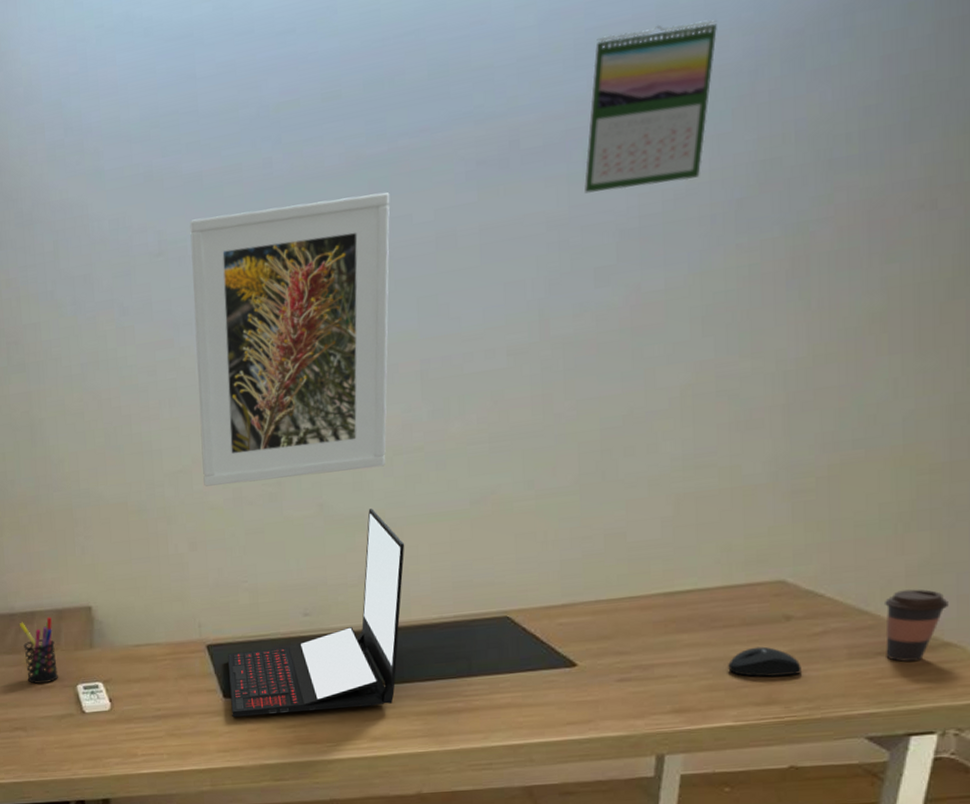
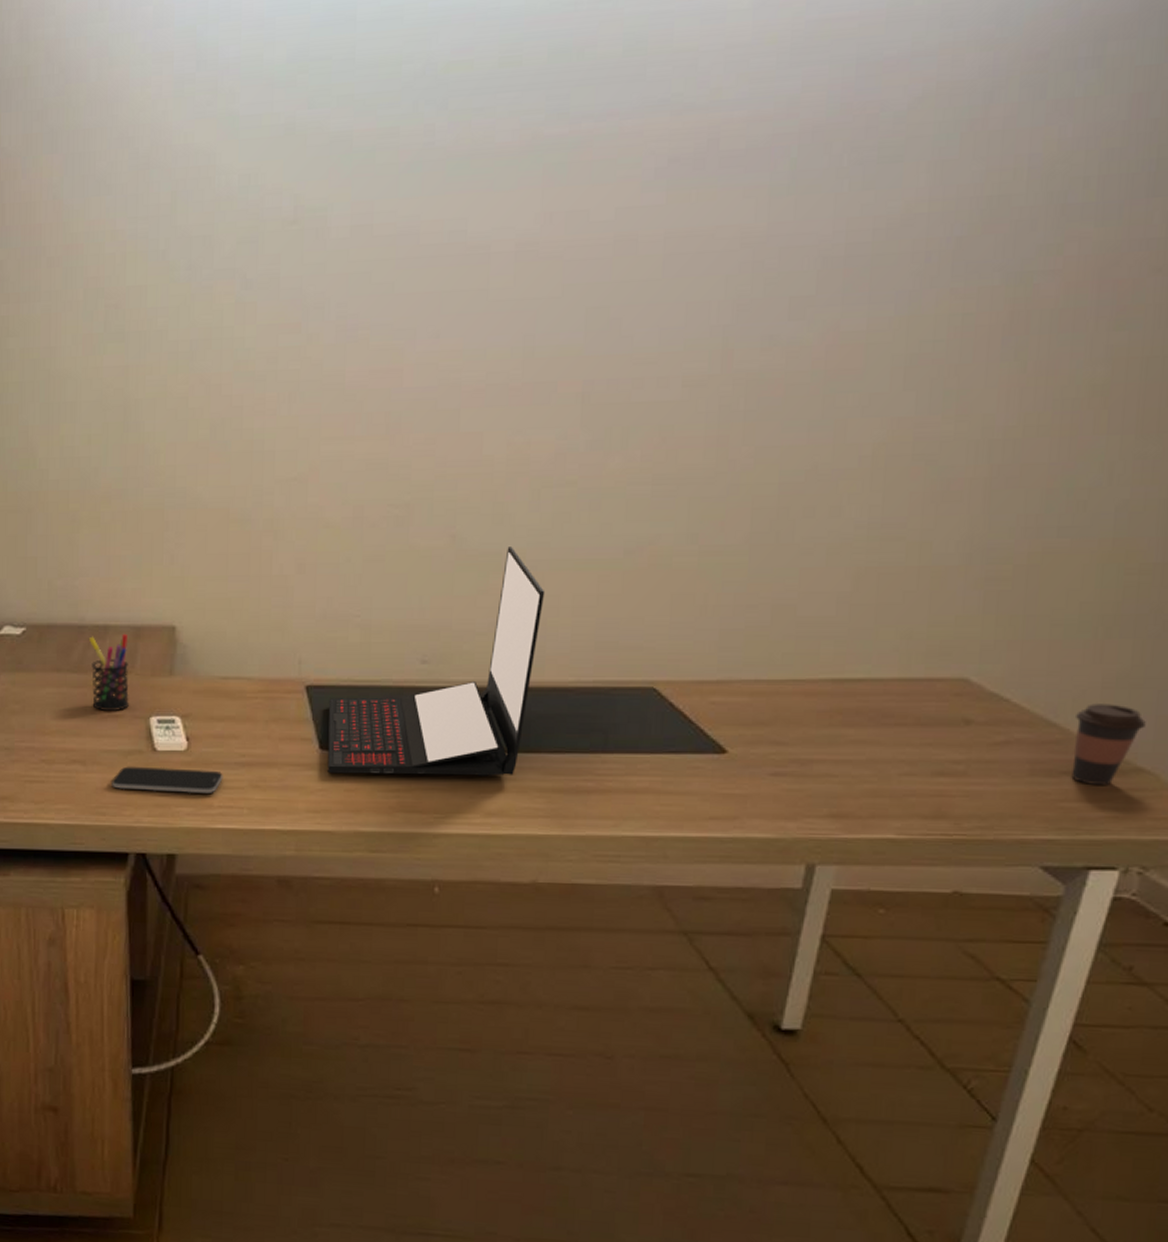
smartphone: none [50,724,144,749] -> present [112,766,223,794]
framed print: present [189,192,390,487] -> none [320,180,566,501]
calendar: present [584,19,717,194] -> none [787,26,953,210]
mouse: present [728,646,802,677] -> none [896,751,977,787]

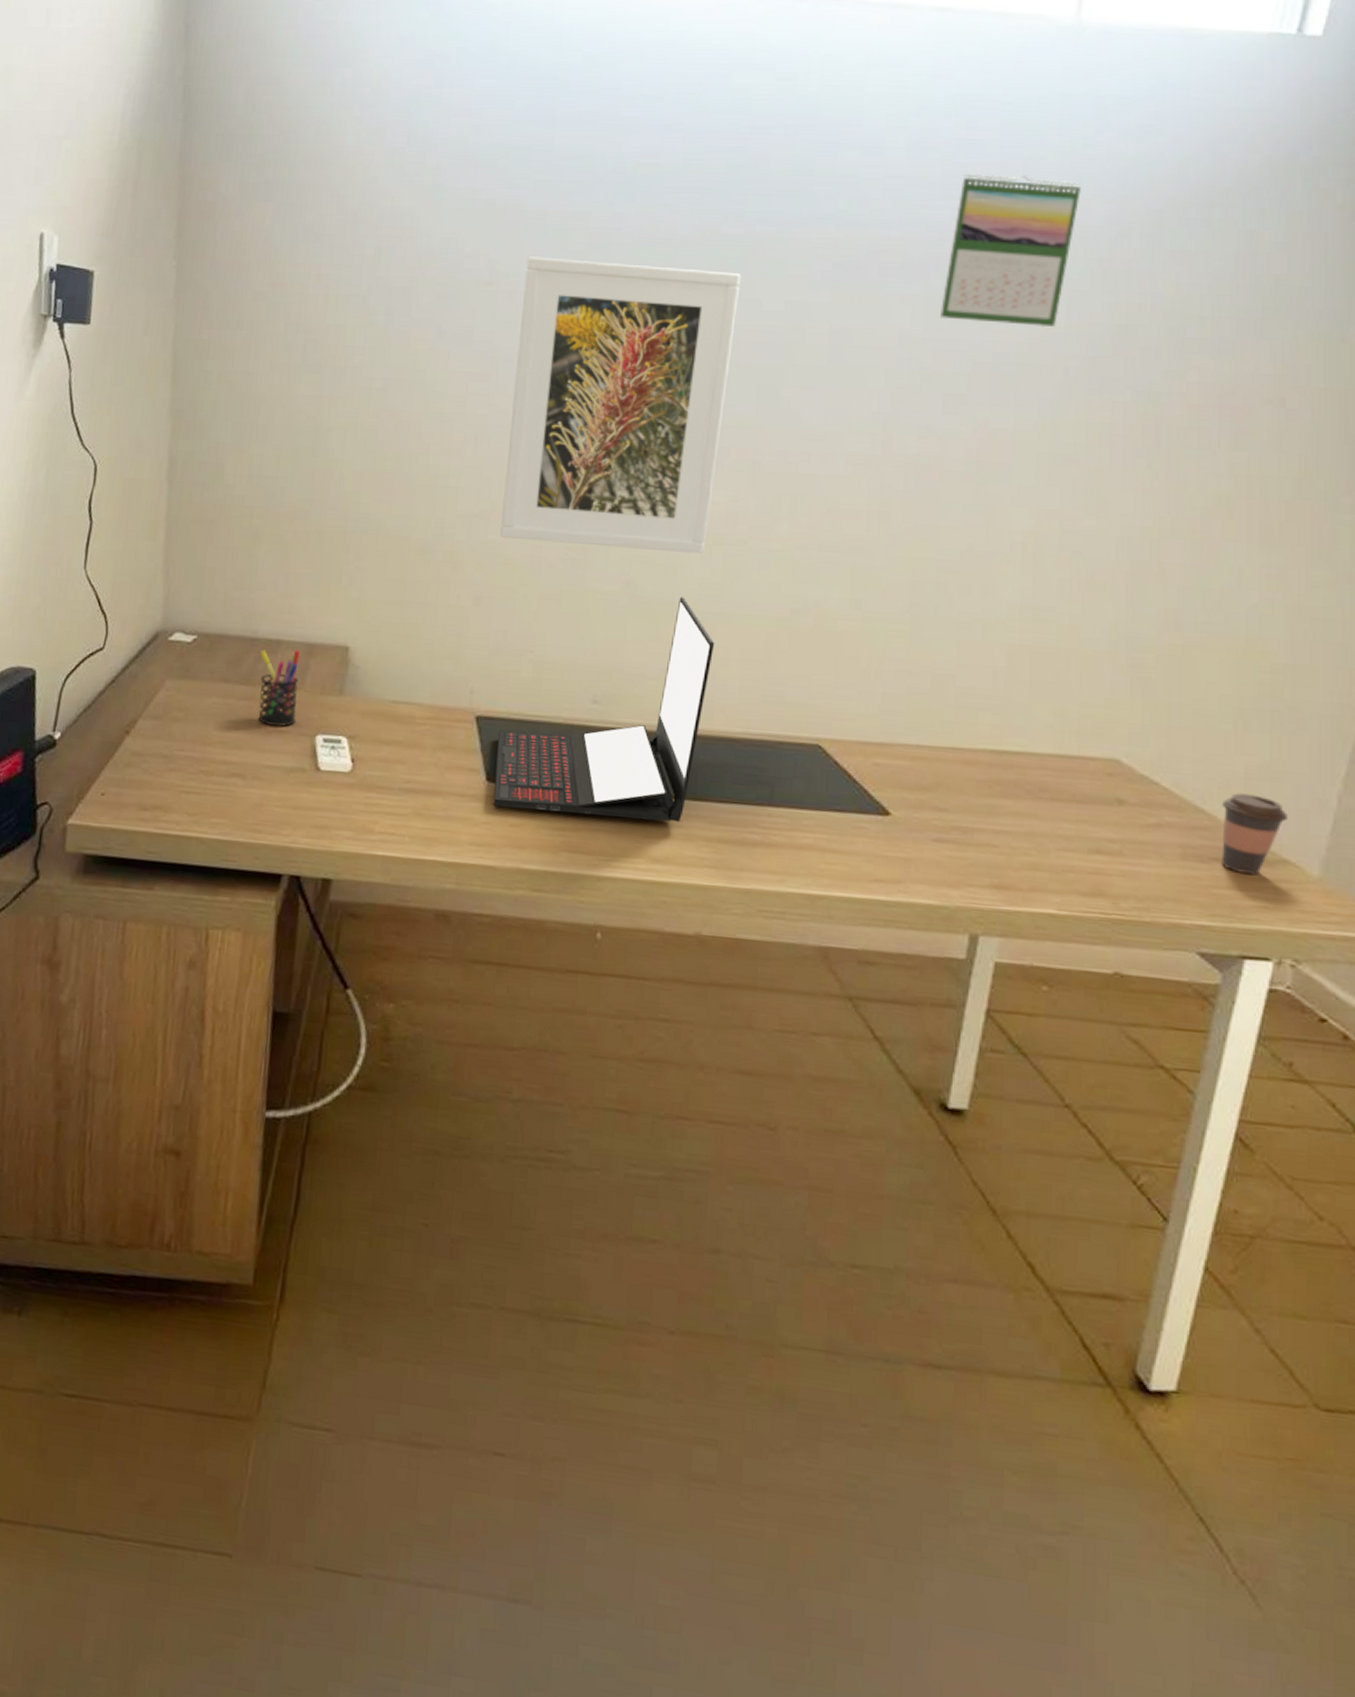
smartphone: present [112,766,223,794] -> none [270,784,387,818]
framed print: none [320,180,566,501] -> present [500,256,741,554]
calendar: none [787,26,953,210] -> present [940,173,1081,328]

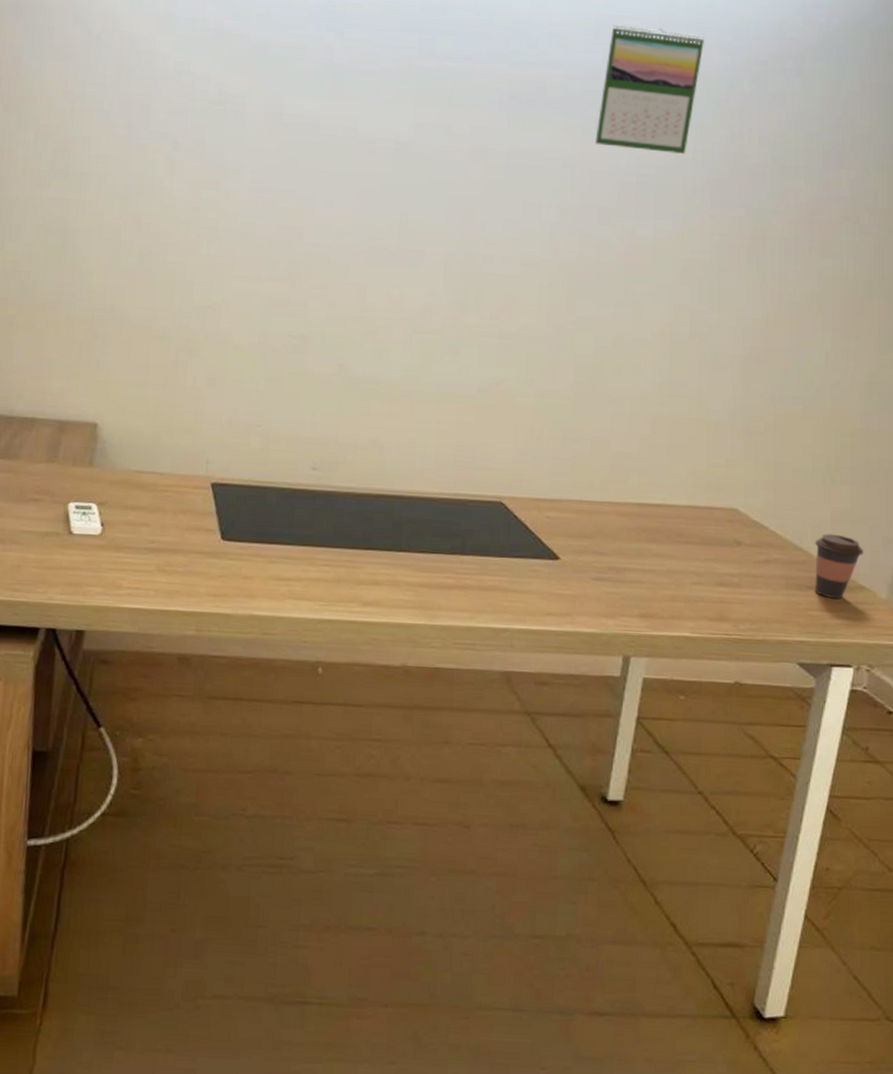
pen holder: present [258,649,300,728] -> none [15,426,53,496]
laptop: present [493,597,715,822] -> none [227,378,415,571]
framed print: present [500,256,741,554] -> none [231,81,433,341]

